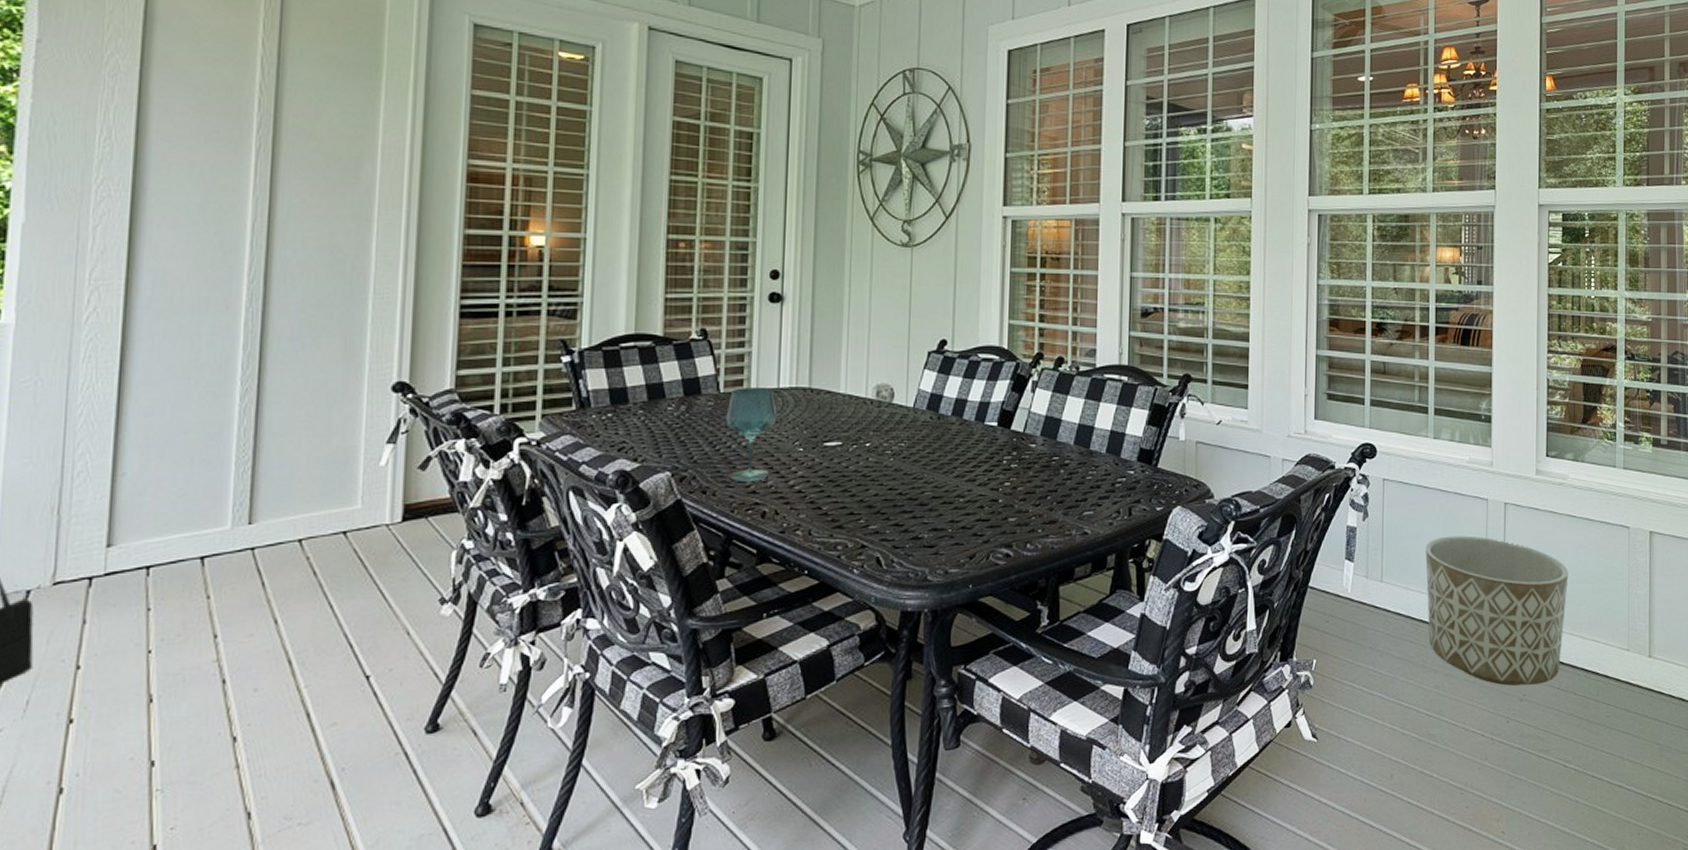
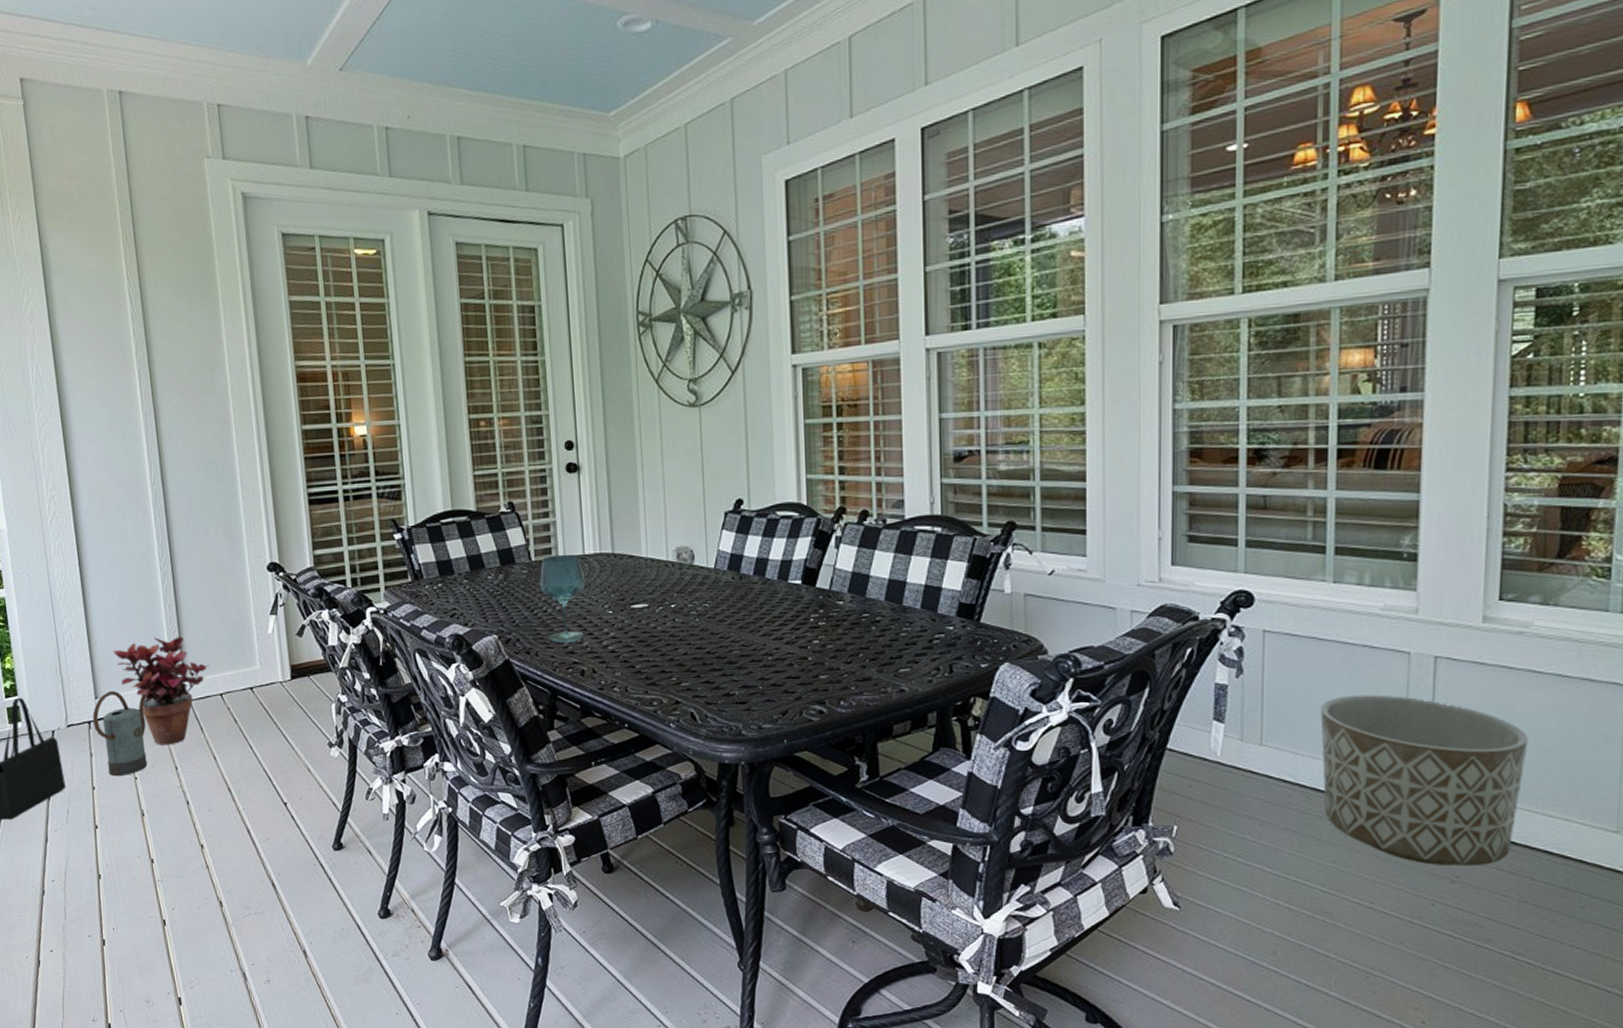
watering can: none [96,535,188,649] -> present [92,690,148,775]
potted plant: none [148,468,291,607] -> present [113,637,210,745]

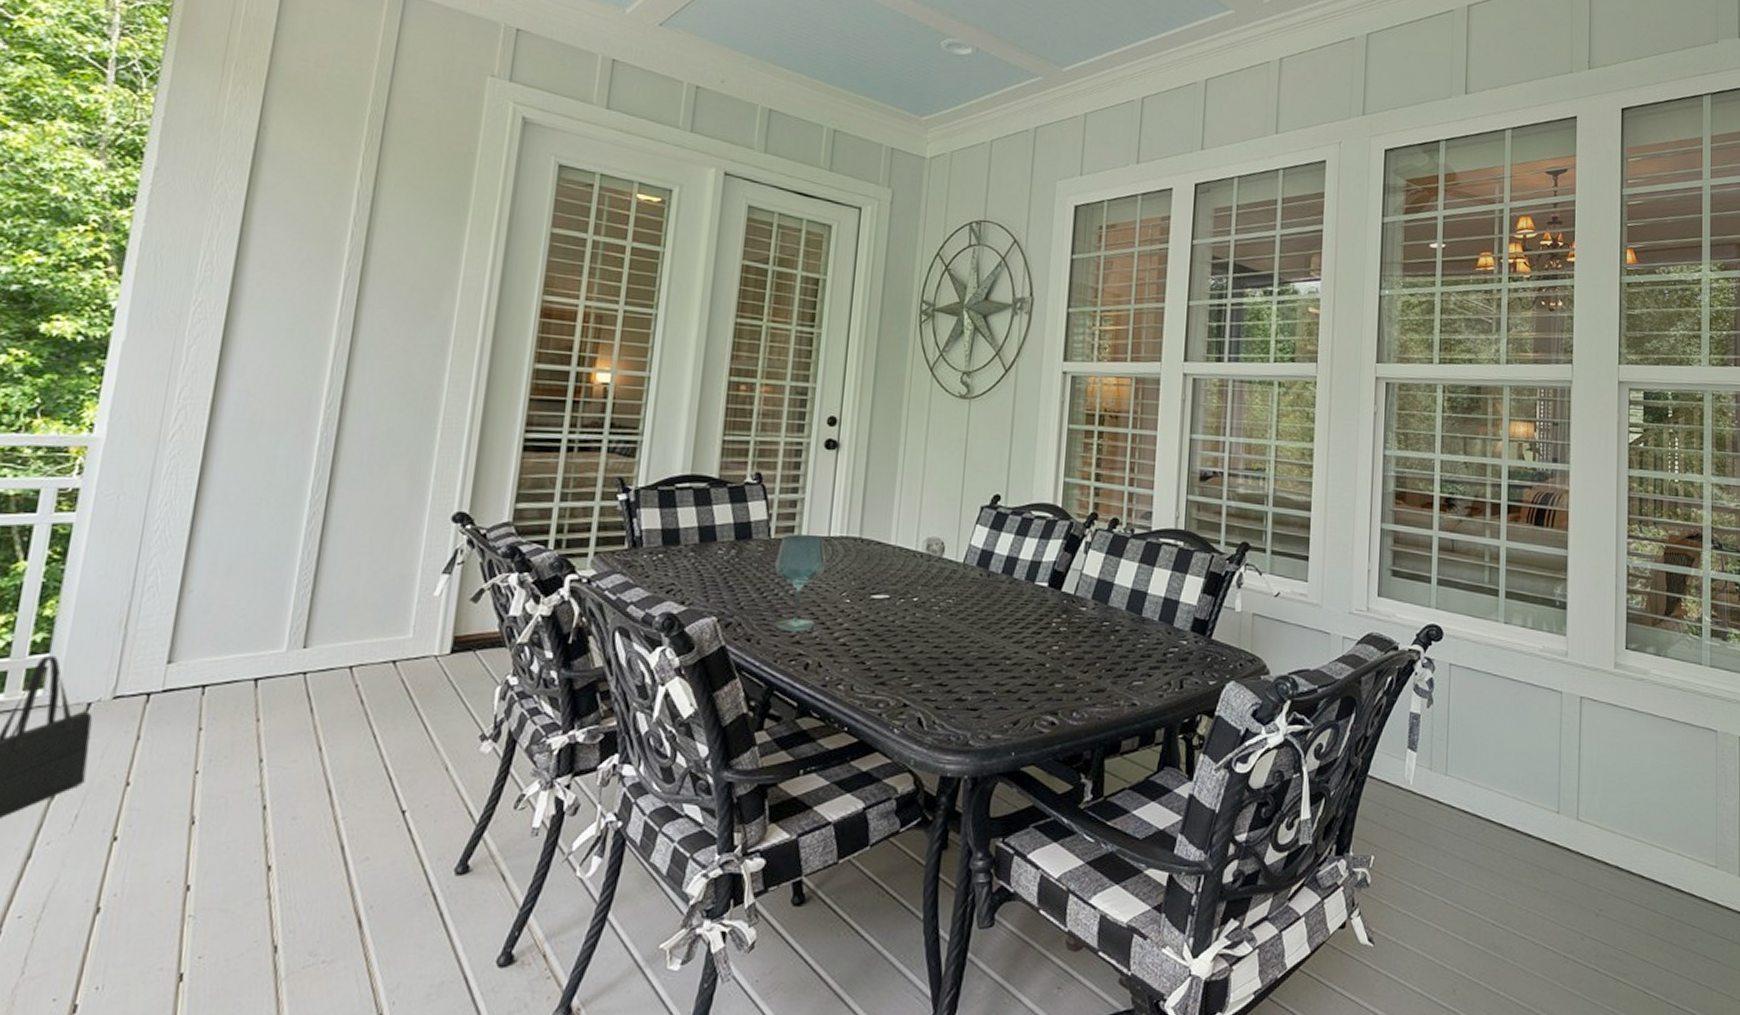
watering can: present [92,690,148,775] -> none [154,653,244,768]
potted plant: present [113,637,210,745] -> none [212,590,346,730]
planter: present [1320,694,1529,865] -> none [1494,729,1650,899]

